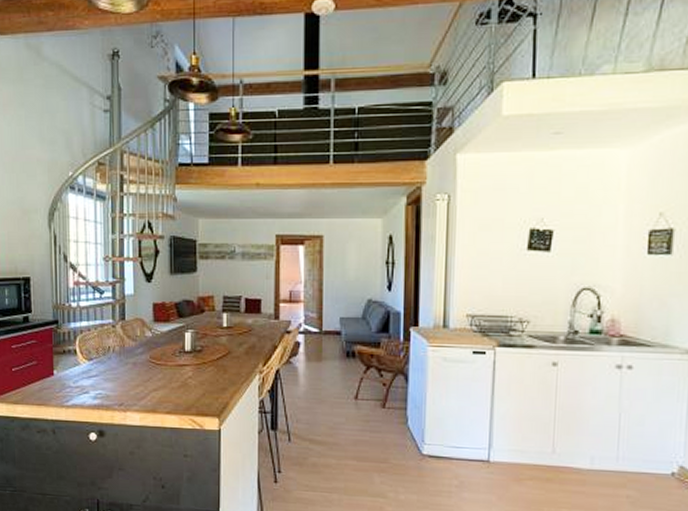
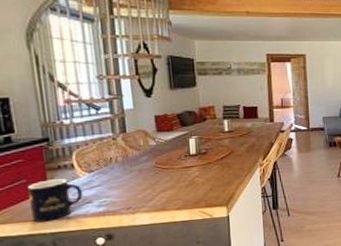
mug: none [37,364,81,408] -> present [27,178,83,223]

